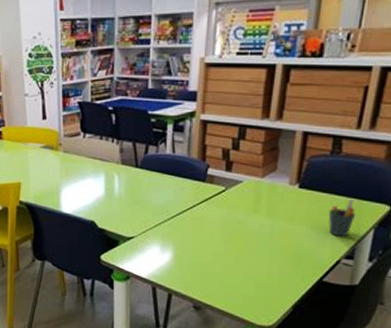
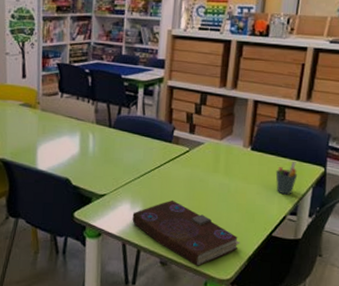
book: none [162,242,284,313] -> present [132,200,240,267]

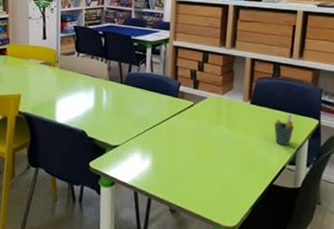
book: present [132,200,240,267] -> none [143,150,244,215]

